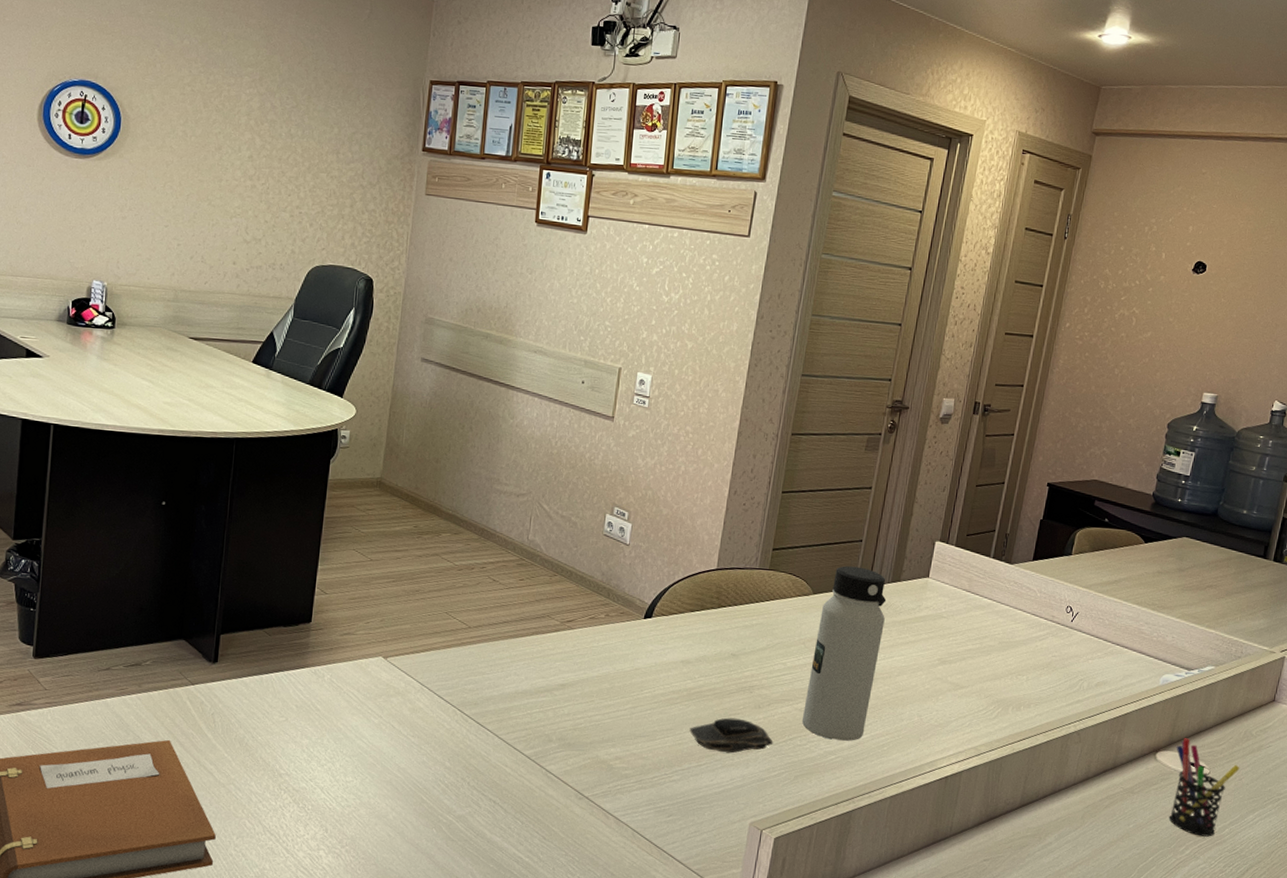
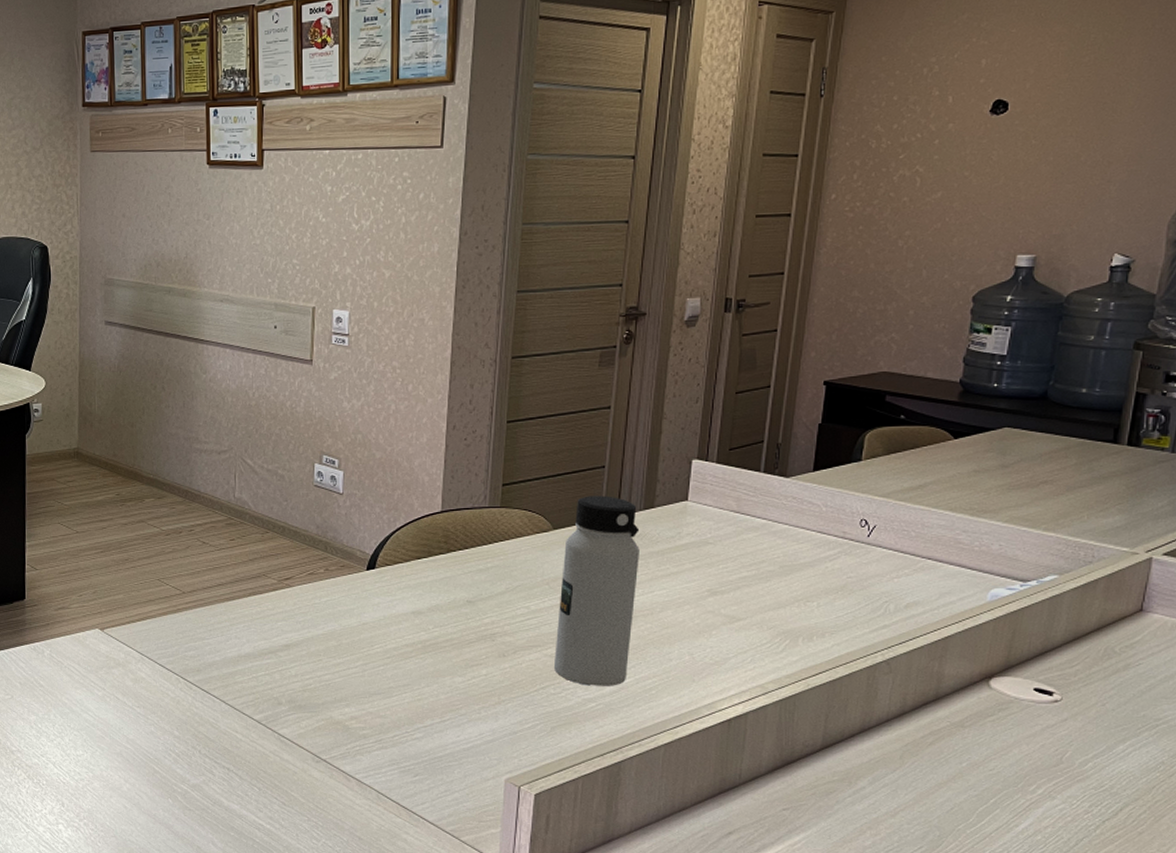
computer mouse: present [689,717,773,754] -> none [428,669,523,707]
pen holder: present [1169,738,1240,837] -> none [1012,661,1102,773]

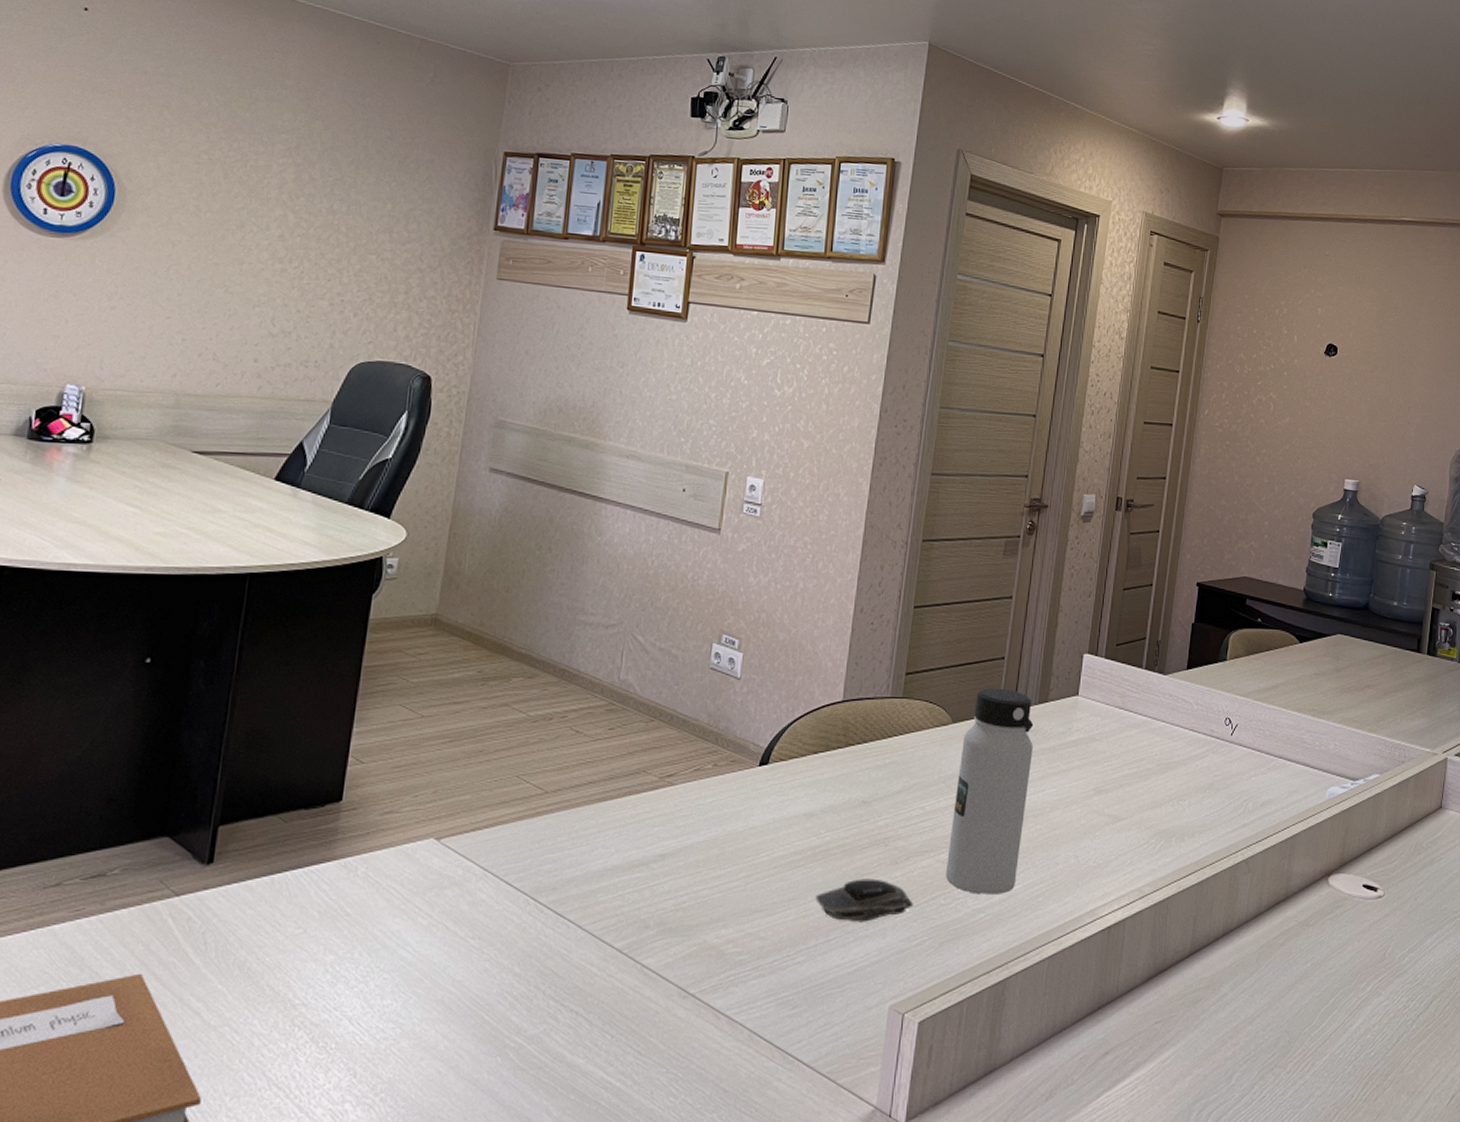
computer mouse: none [428,669,523,707] -> present [815,878,914,922]

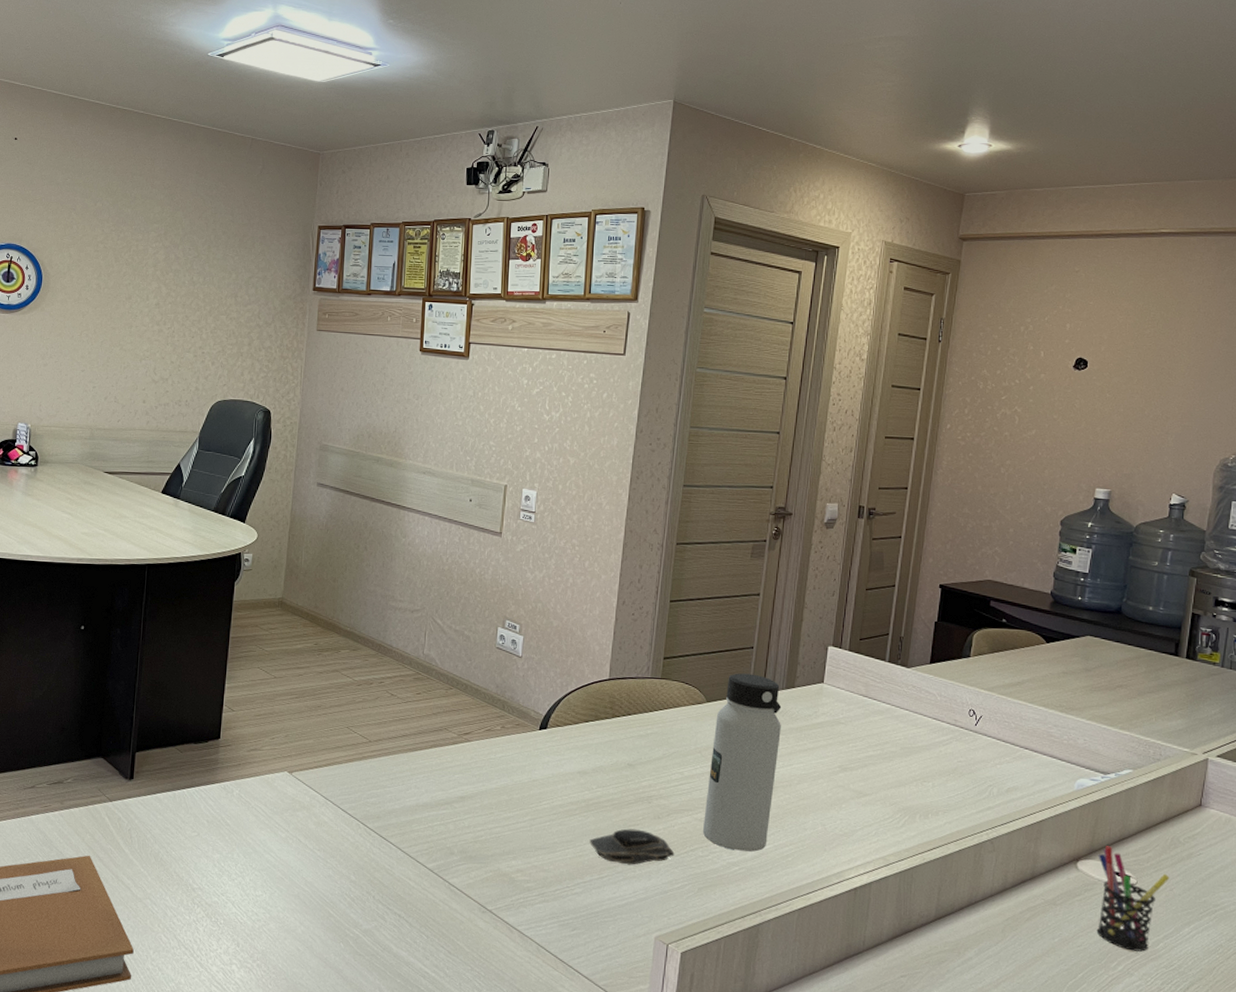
pen holder: none [1347,857,1414,969] -> present [1096,846,1170,952]

